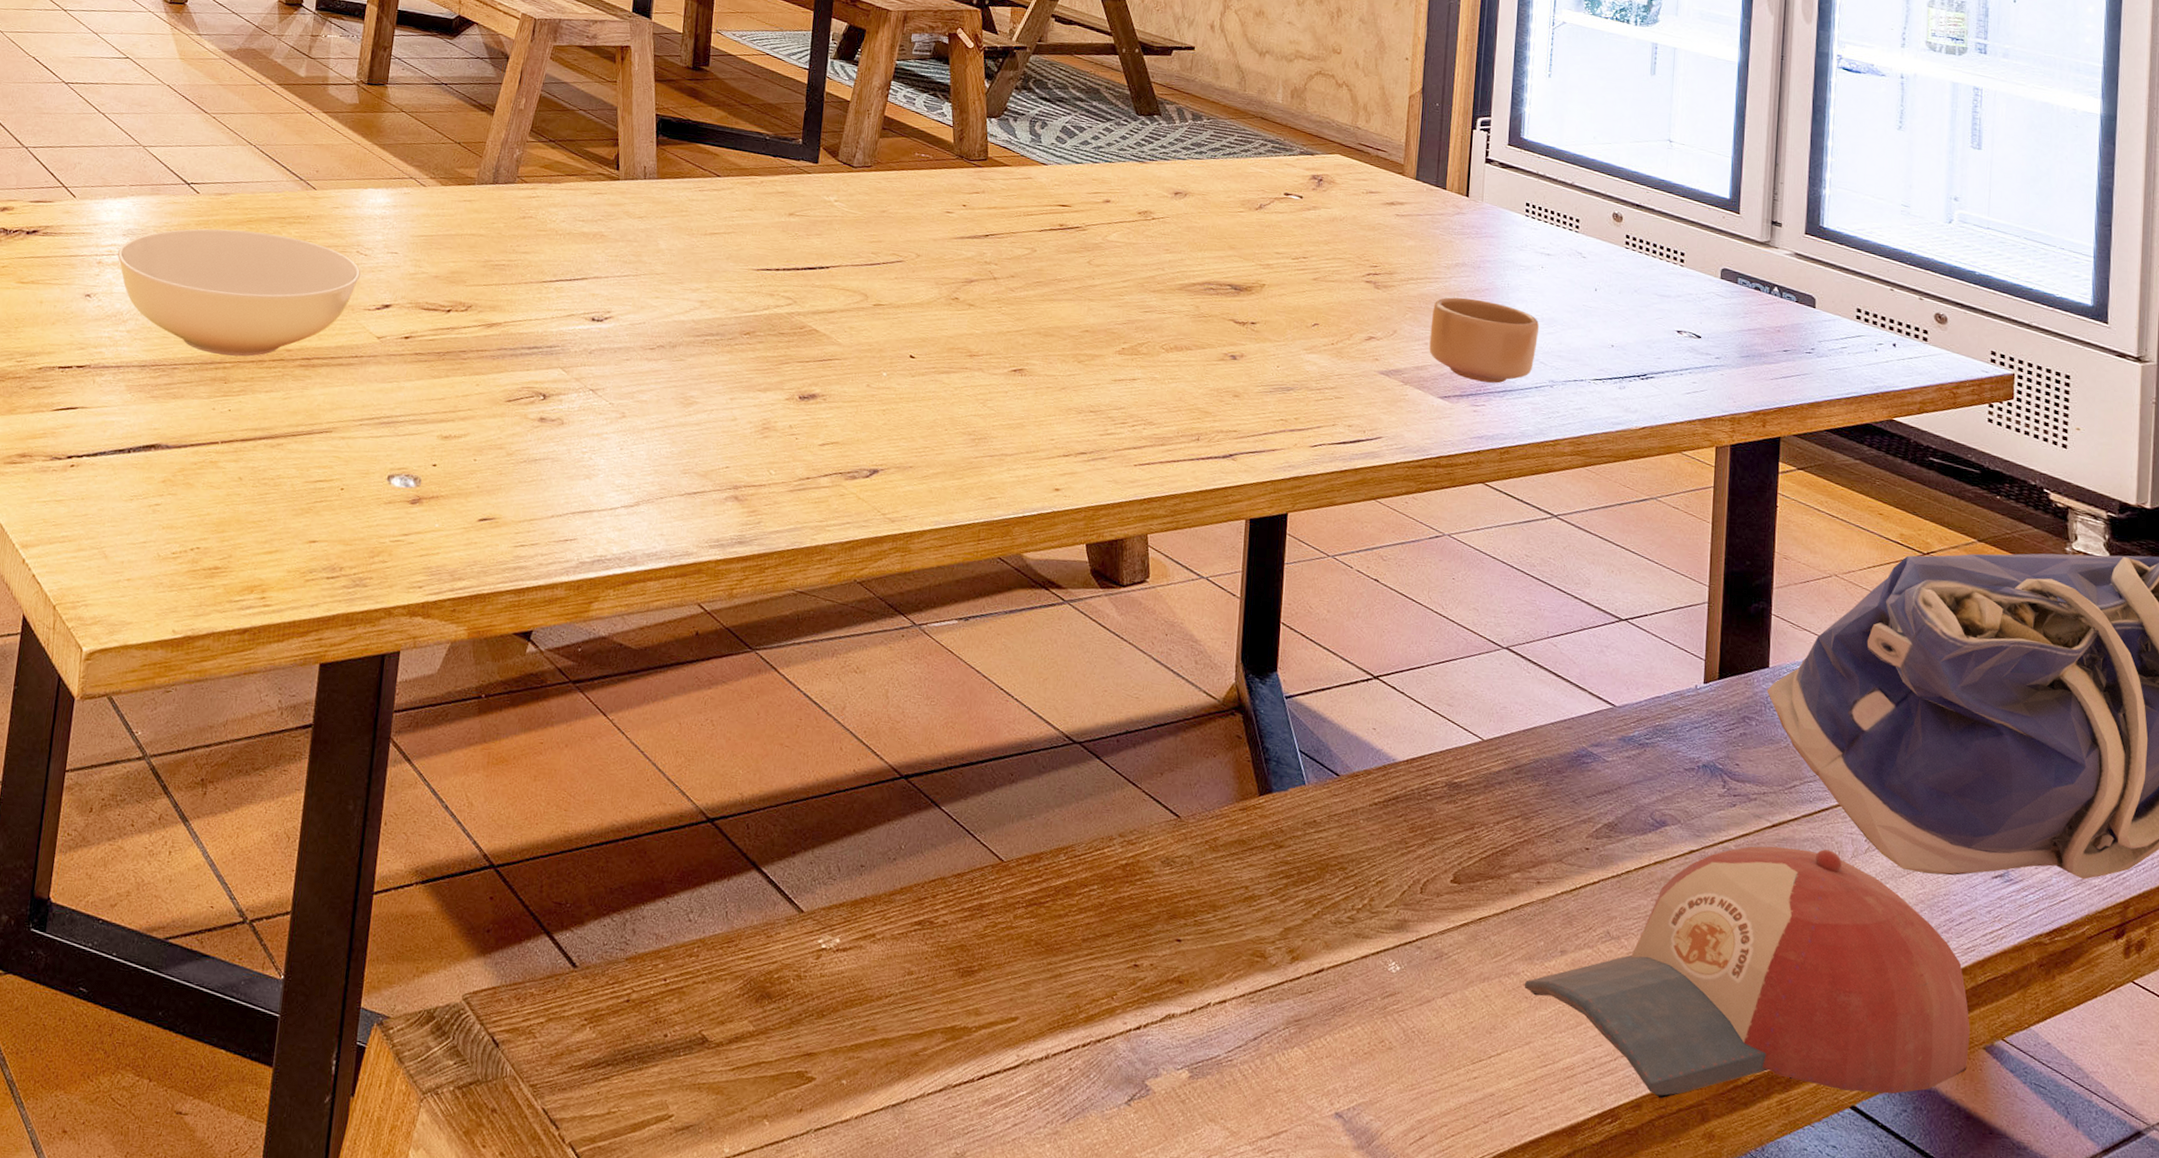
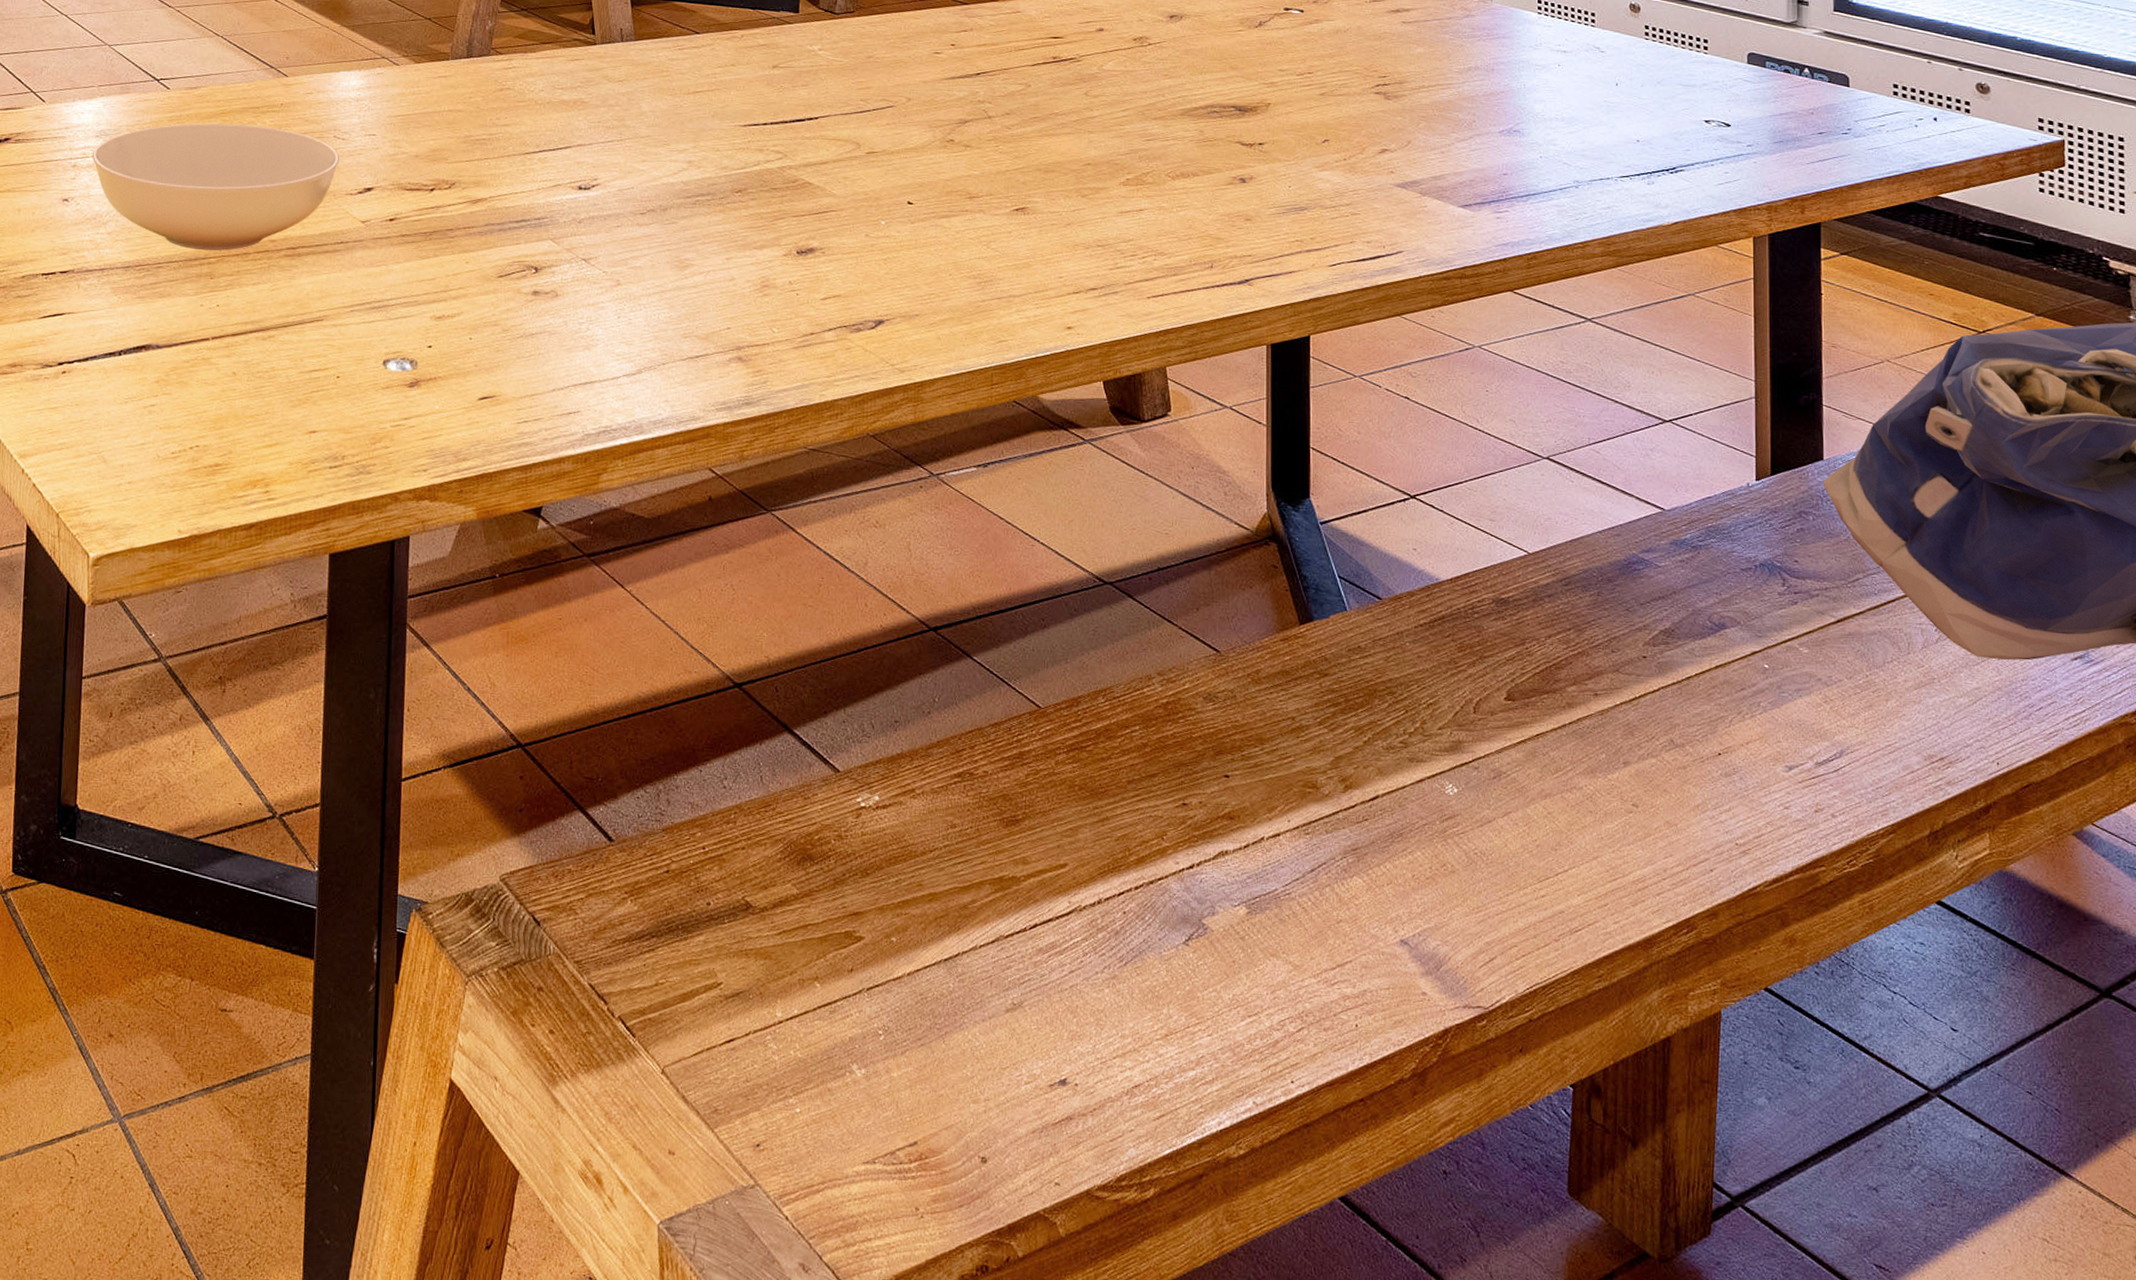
mug: present [1429,297,1540,384] -> none [1446,102,1560,188]
cap: present [1524,846,1970,1099] -> none [1587,642,2058,906]

